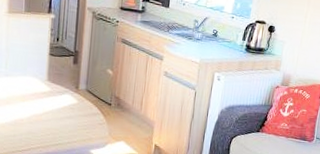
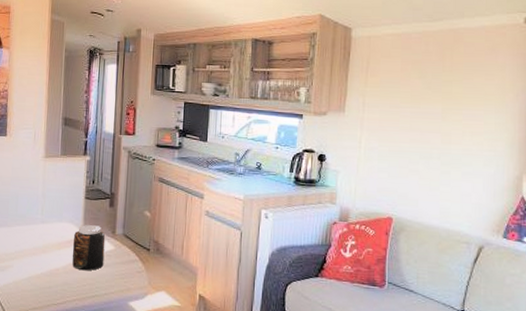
jar: none [36,79,69,122] -> present [72,225,106,271]

